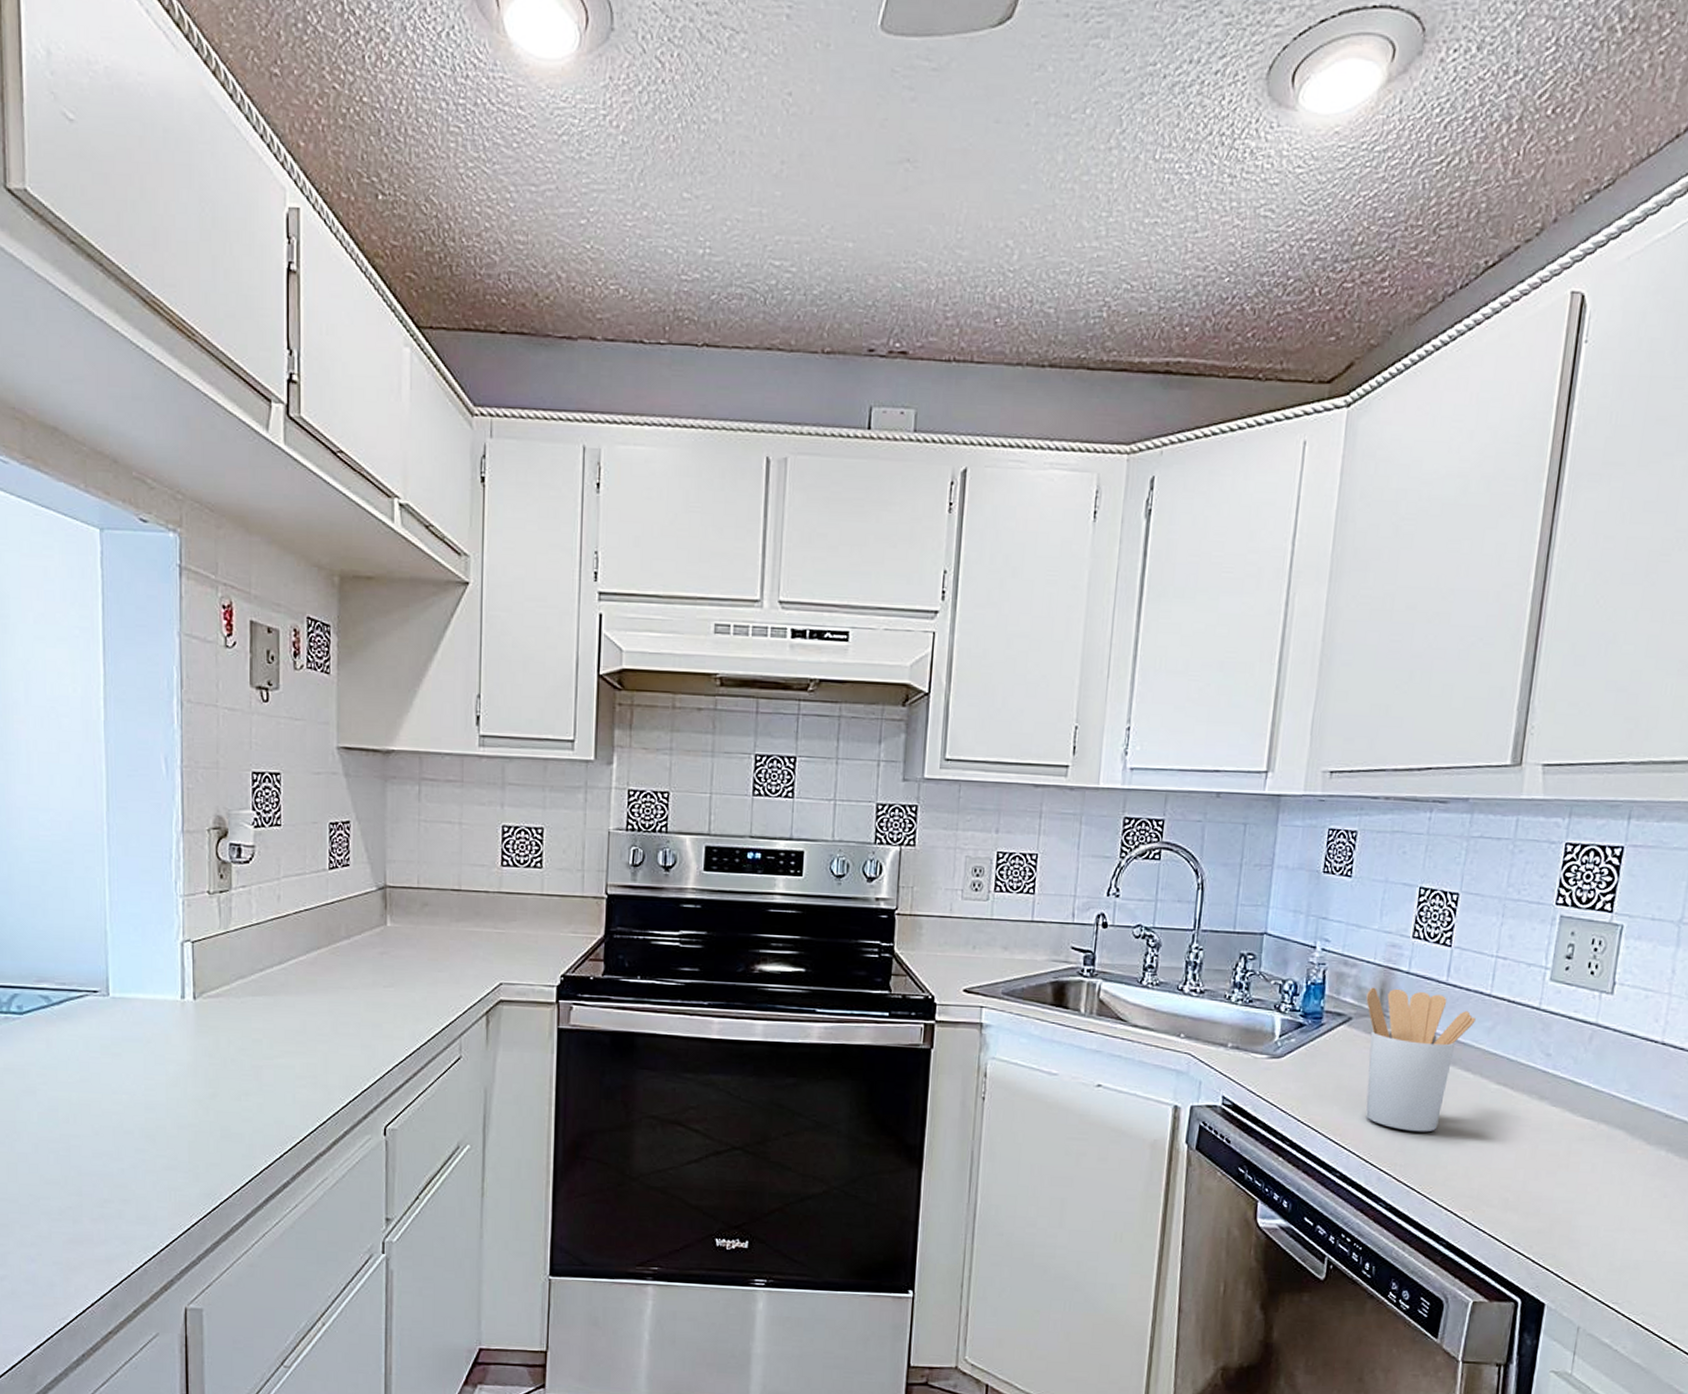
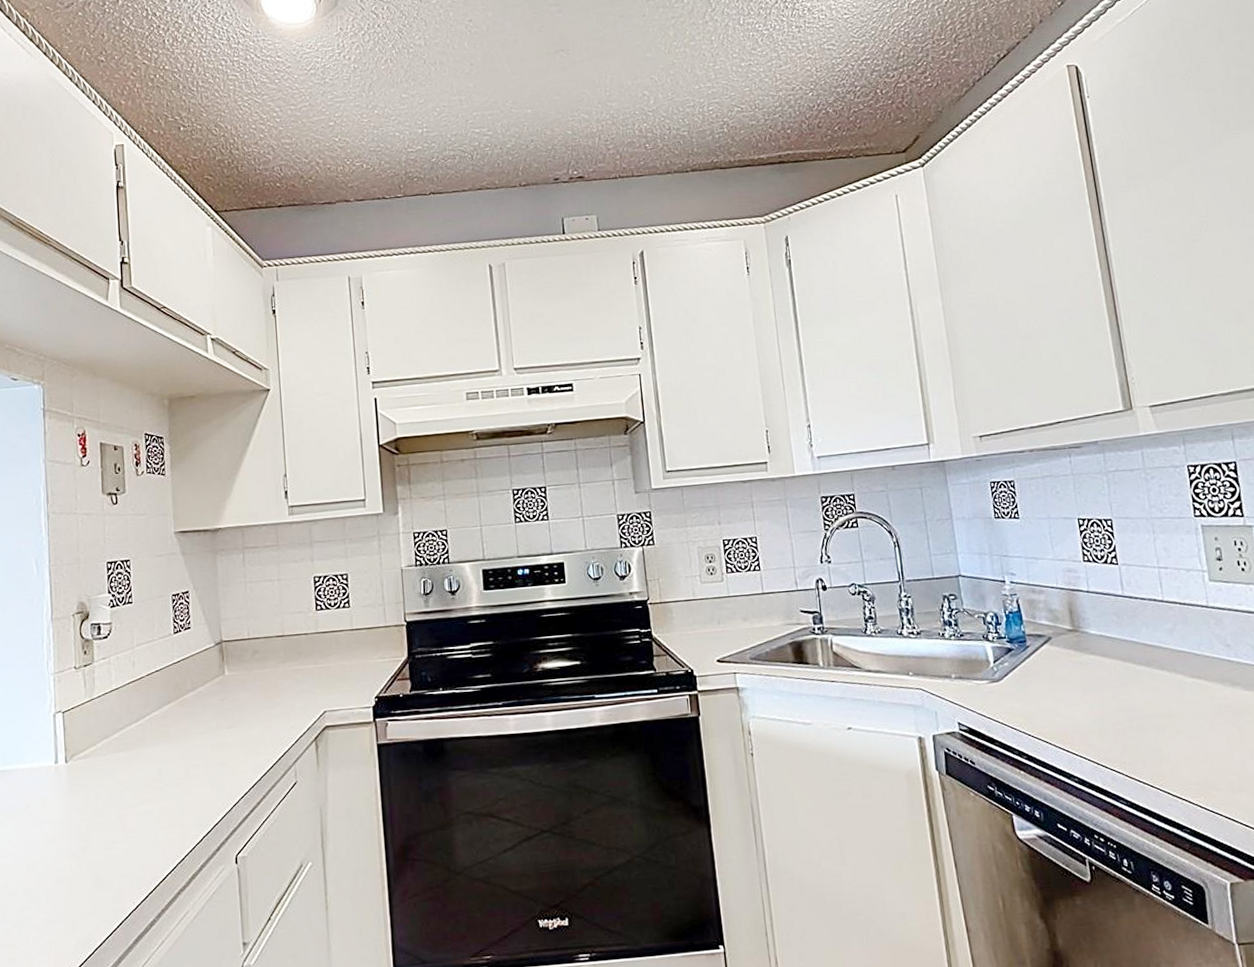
utensil holder: present [1366,987,1476,1132] -> none [1058,606,1157,731]

